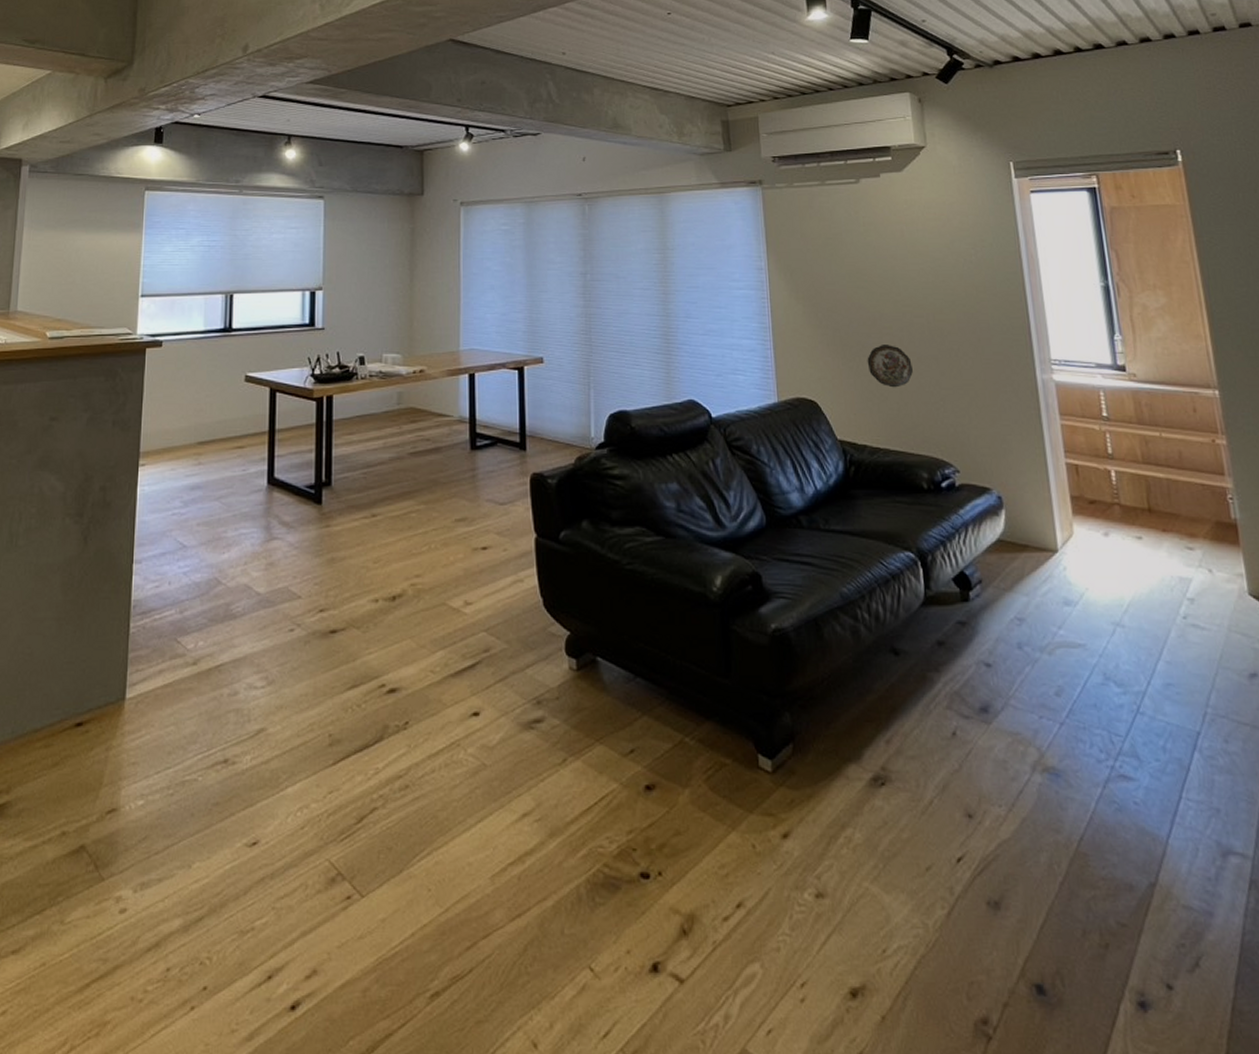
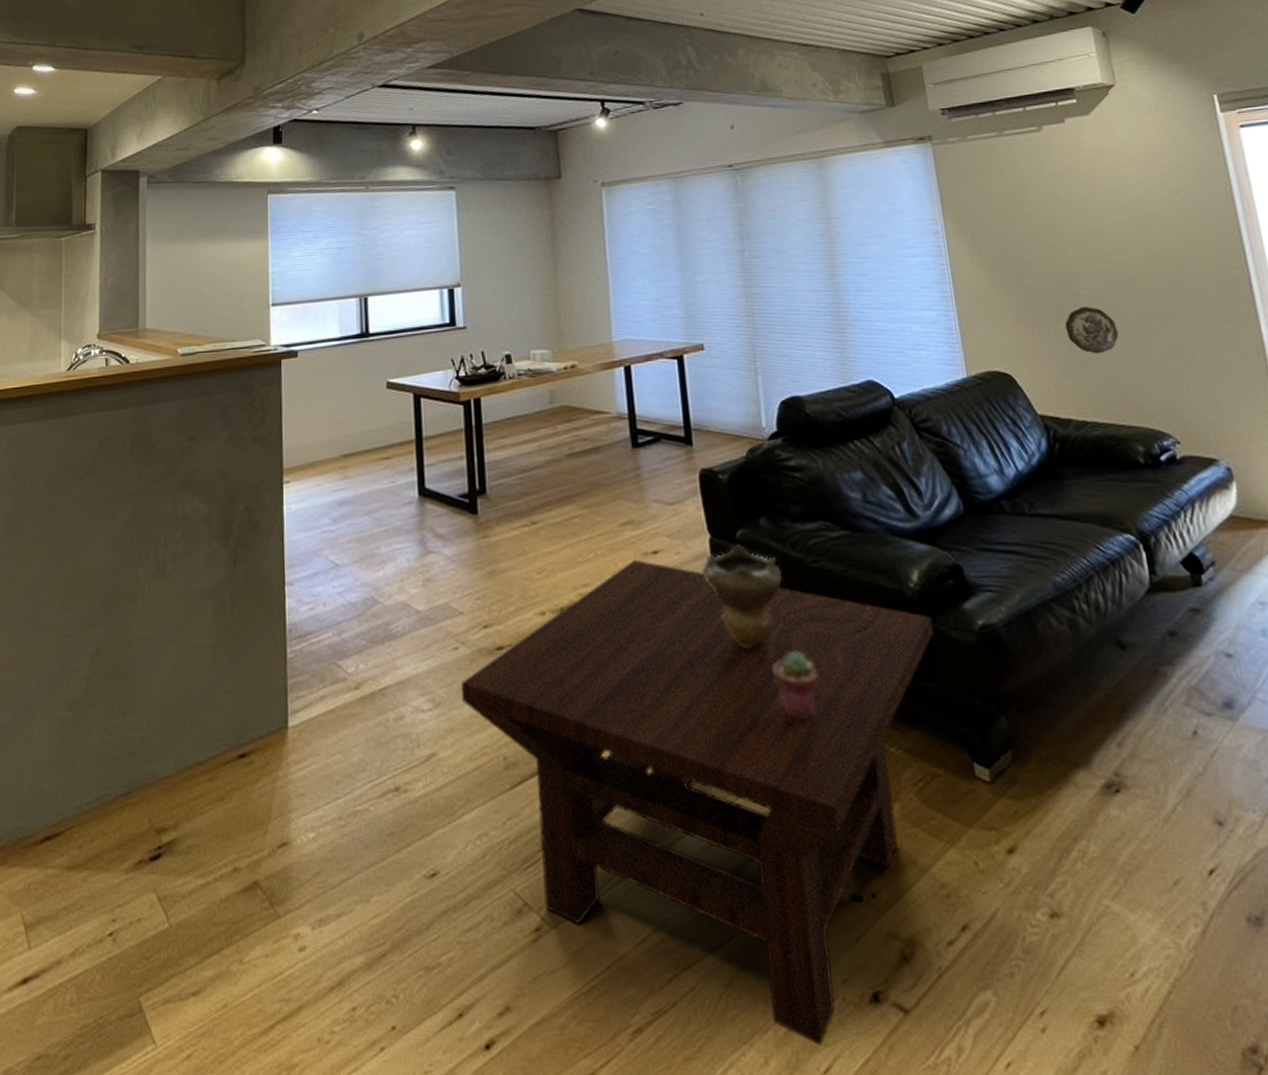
coffee table: none [294,554,732,1013] -> present [461,559,934,1047]
decorative bowl: none [526,545,600,642] -> present [701,545,783,649]
potted succulent: none [584,646,624,708] -> present [773,652,818,719]

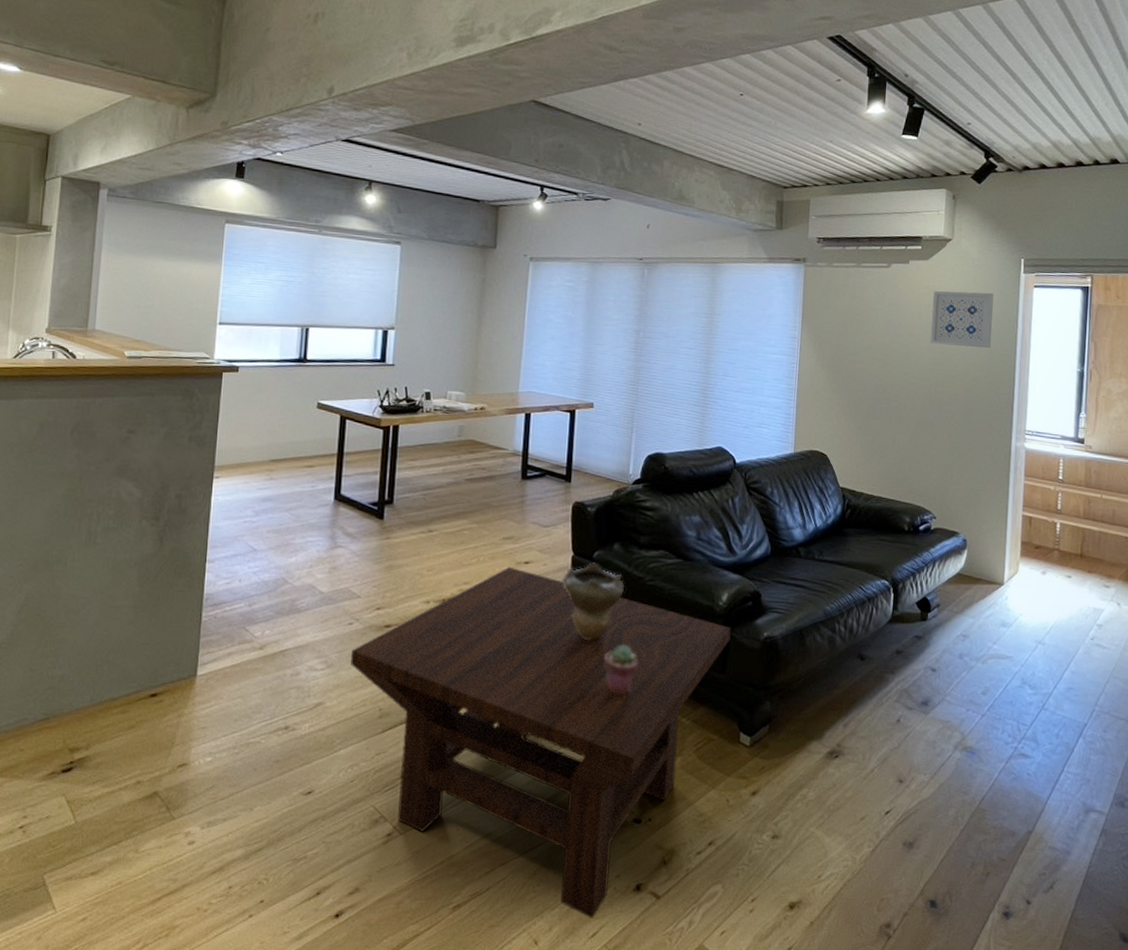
decorative plate: present [1064,307,1119,354] -> none [874,410,911,447]
wall art: none [1105,142,1201,217] -> present [930,291,994,349]

